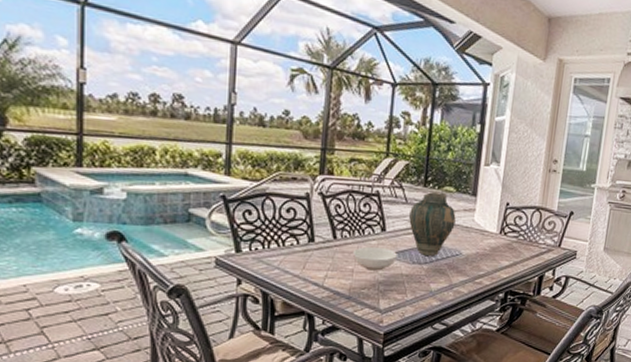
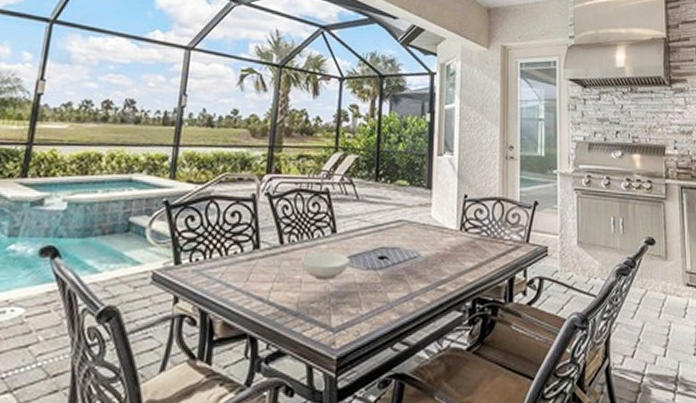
vase: present [409,192,456,257] -> none [361,187,411,261]

